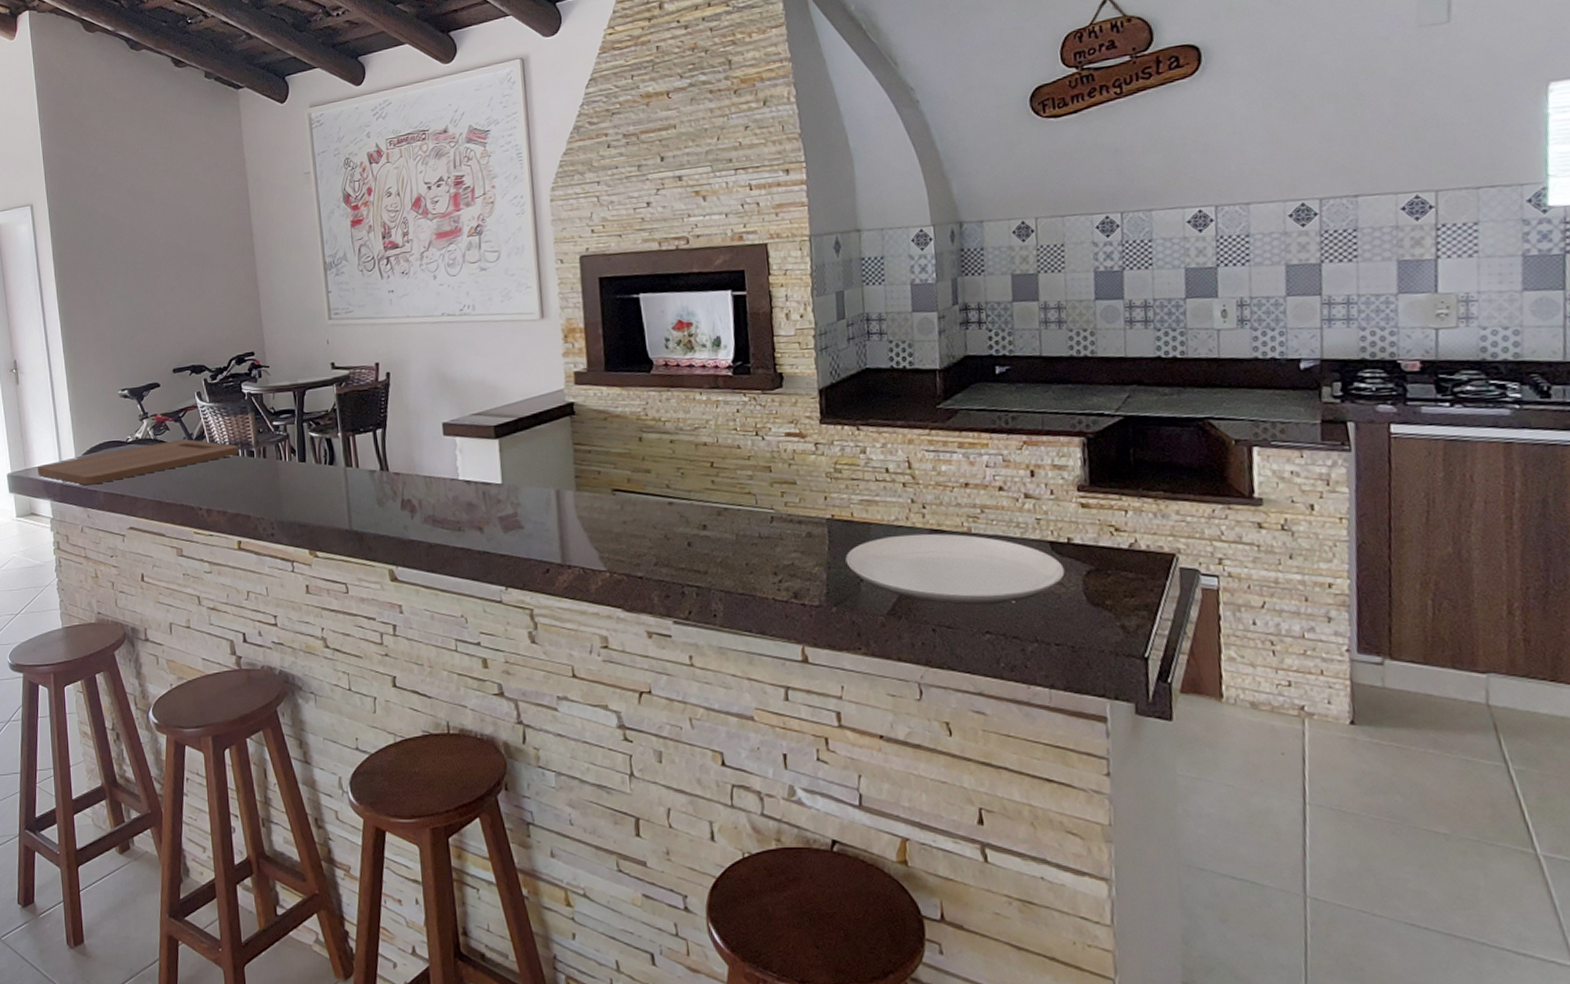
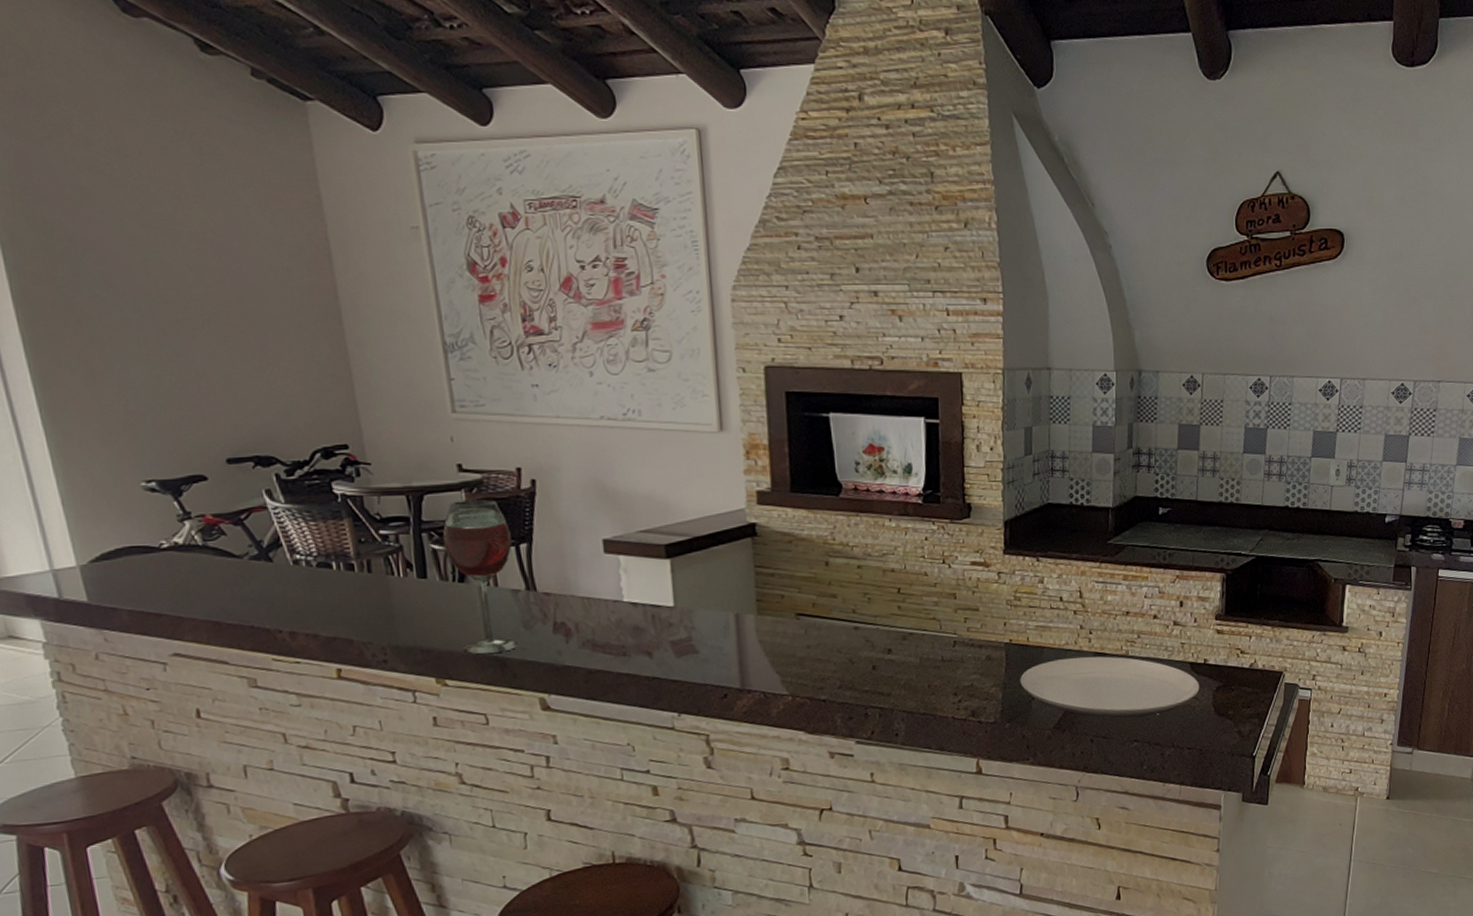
cutting board: present [38,439,238,486] -> none [14,547,332,602]
wineglass: none [319,392,373,529] -> present [443,500,518,655]

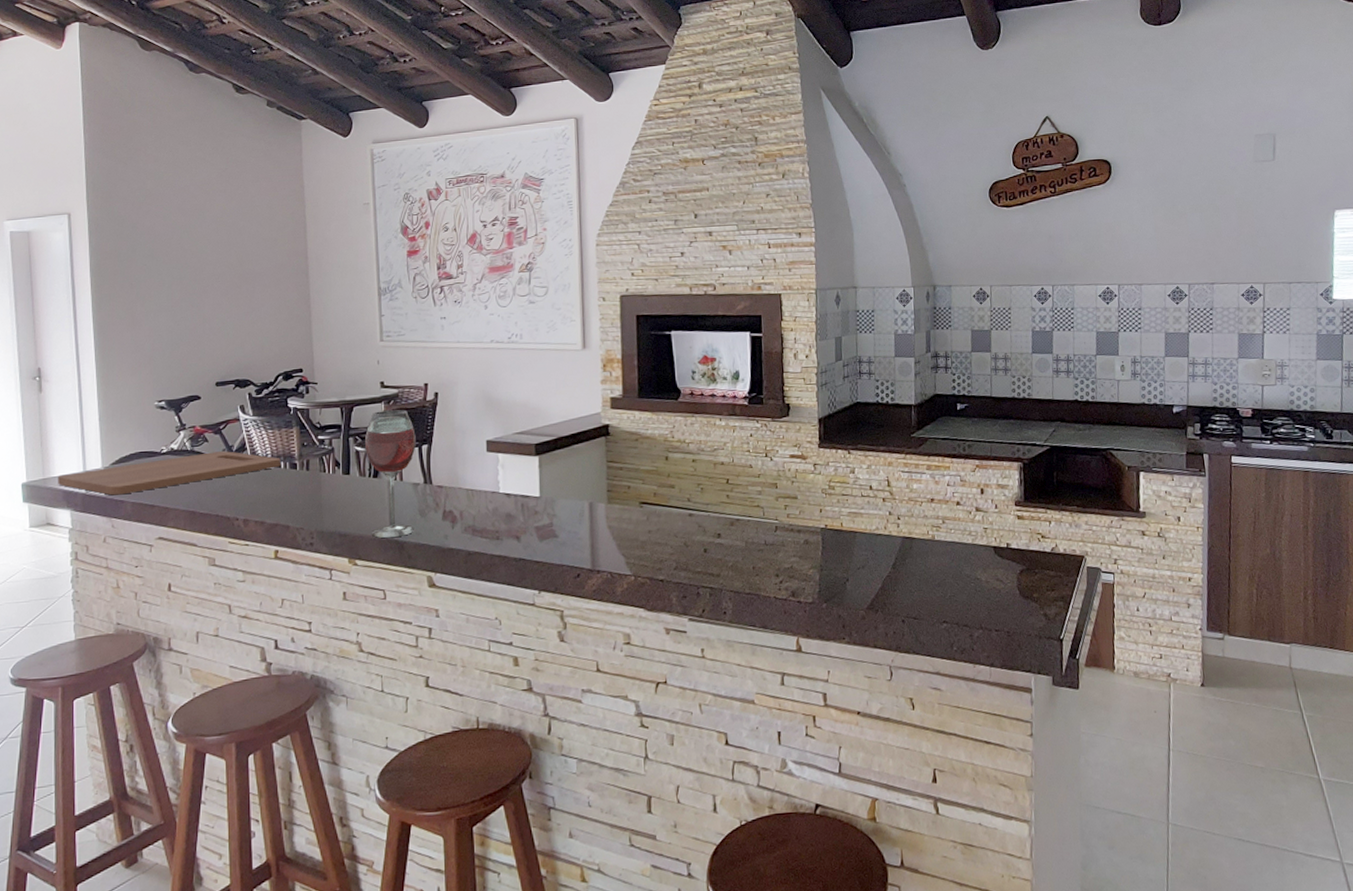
cutting board: none [14,547,332,602] -> present [58,451,280,496]
plate: present [1020,656,1200,718] -> none [835,540,1004,600]

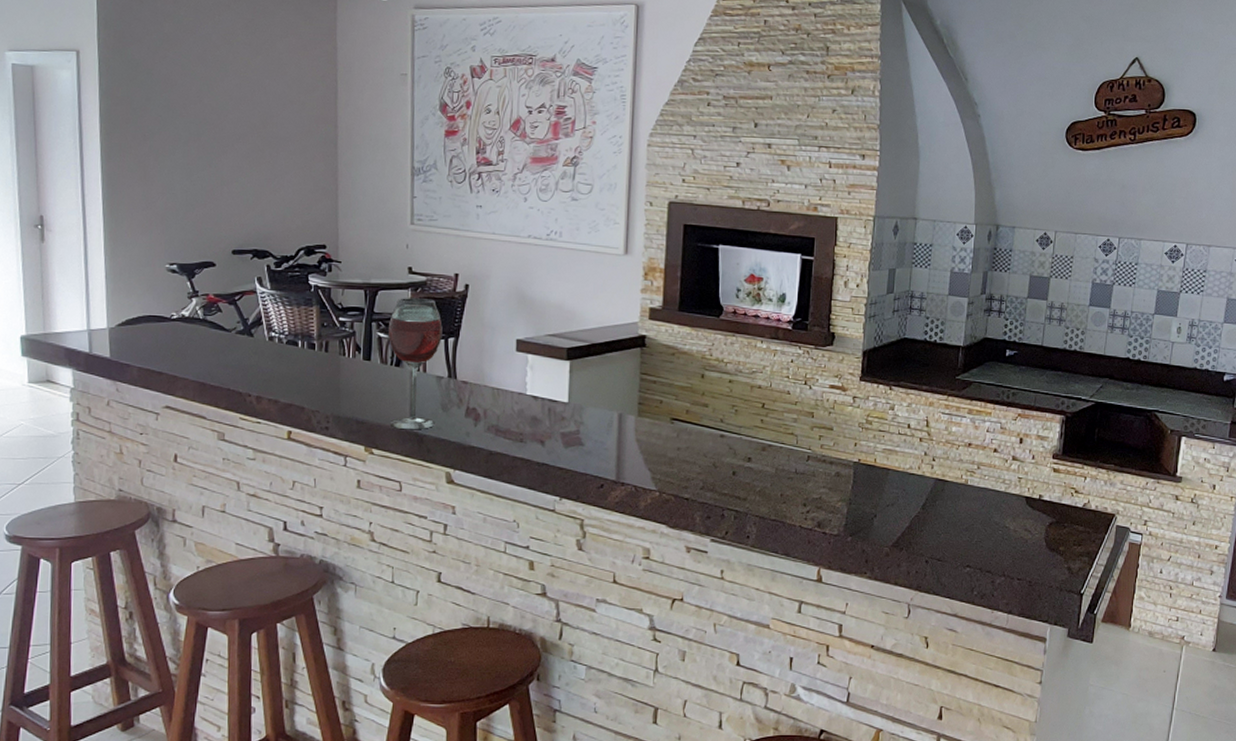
cutting board: present [58,451,280,496] -> none [60,323,298,358]

